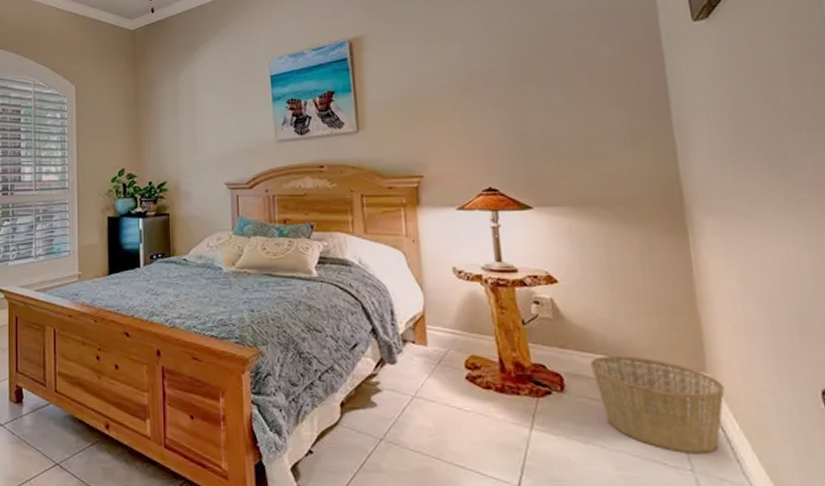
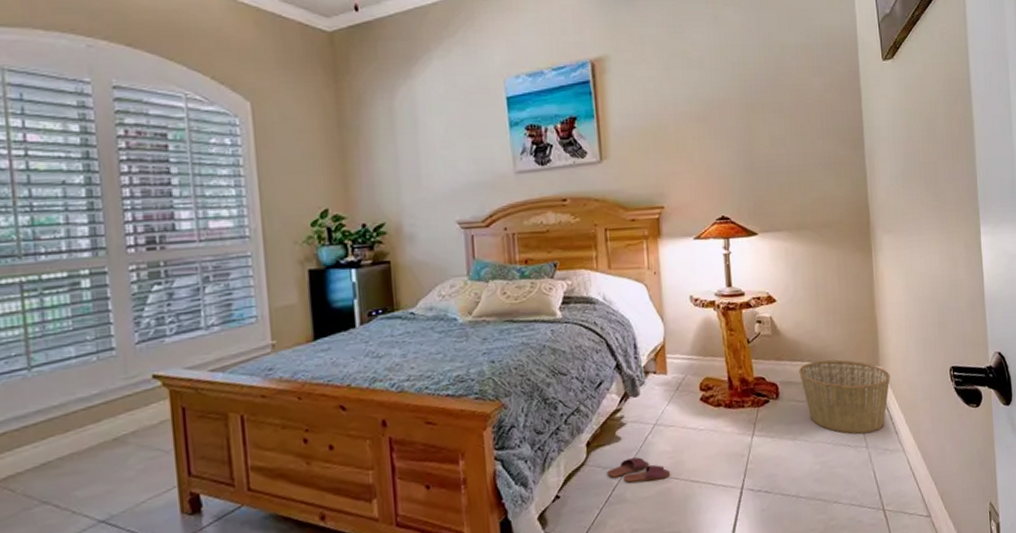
slippers: none [361,427,431,456] -> present [606,457,670,483]

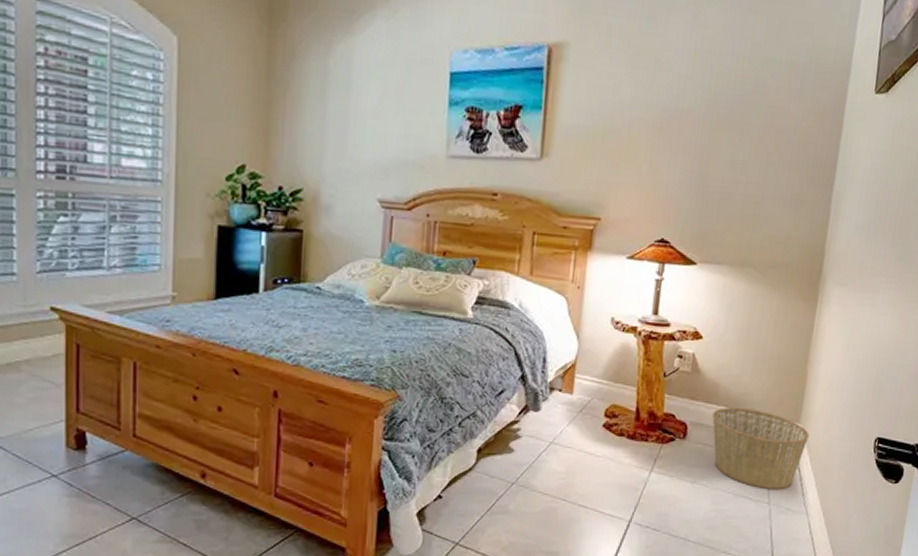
slippers: present [606,457,670,483] -> none [493,472,558,498]

